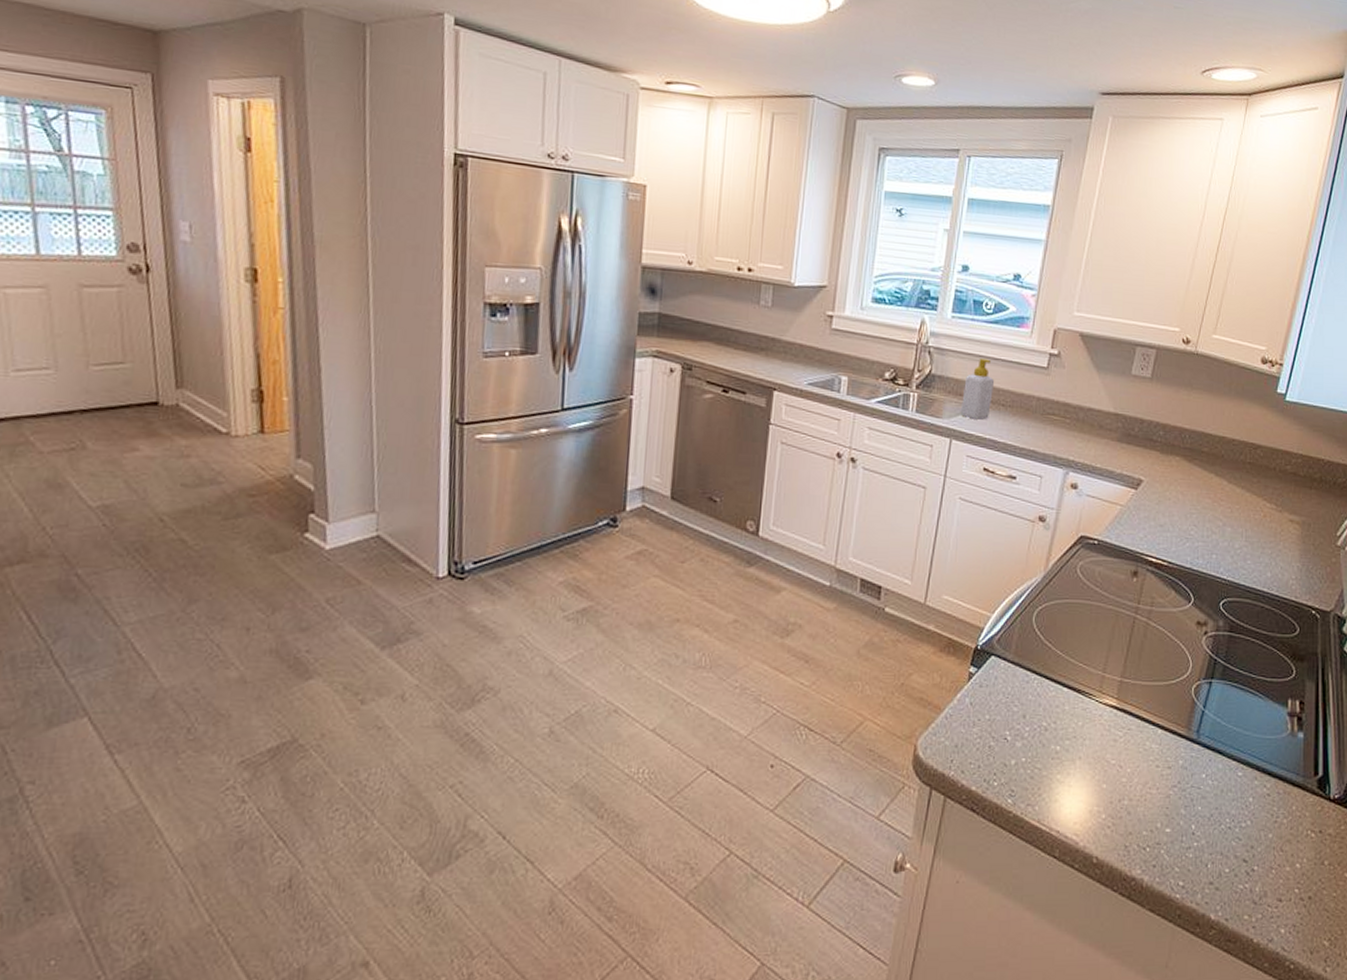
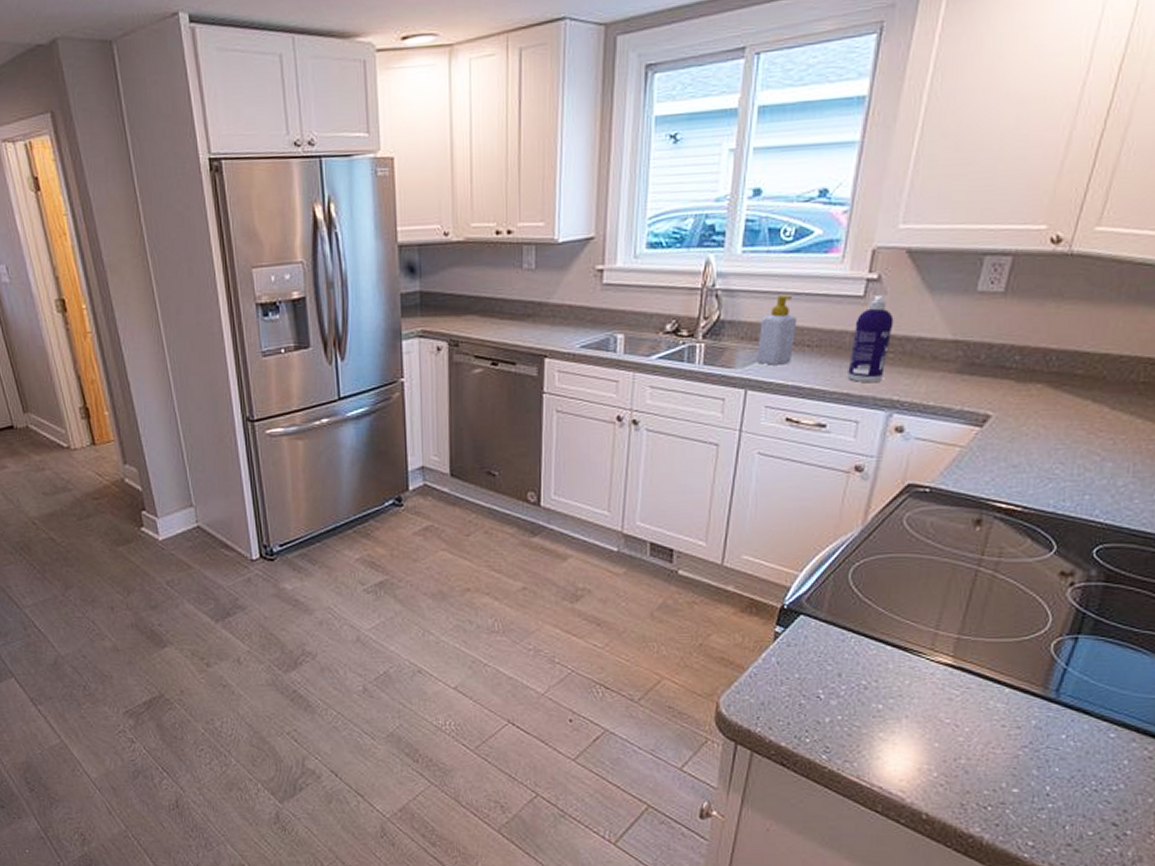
spray bottle: none [1034,369,1070,444] -> present [848,296,894,383]

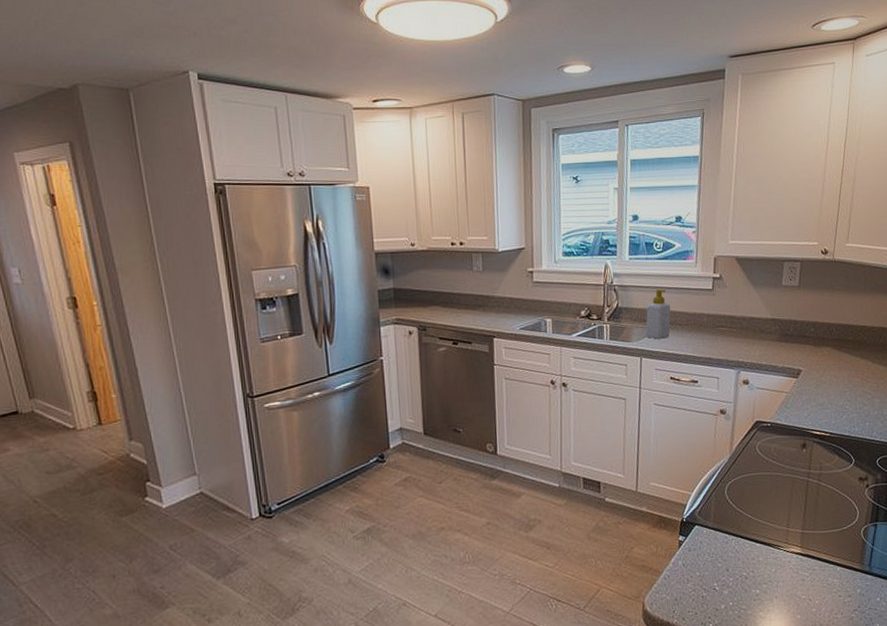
spray bottle: present [848,296,894,383] -> none [707,289,734,350]

